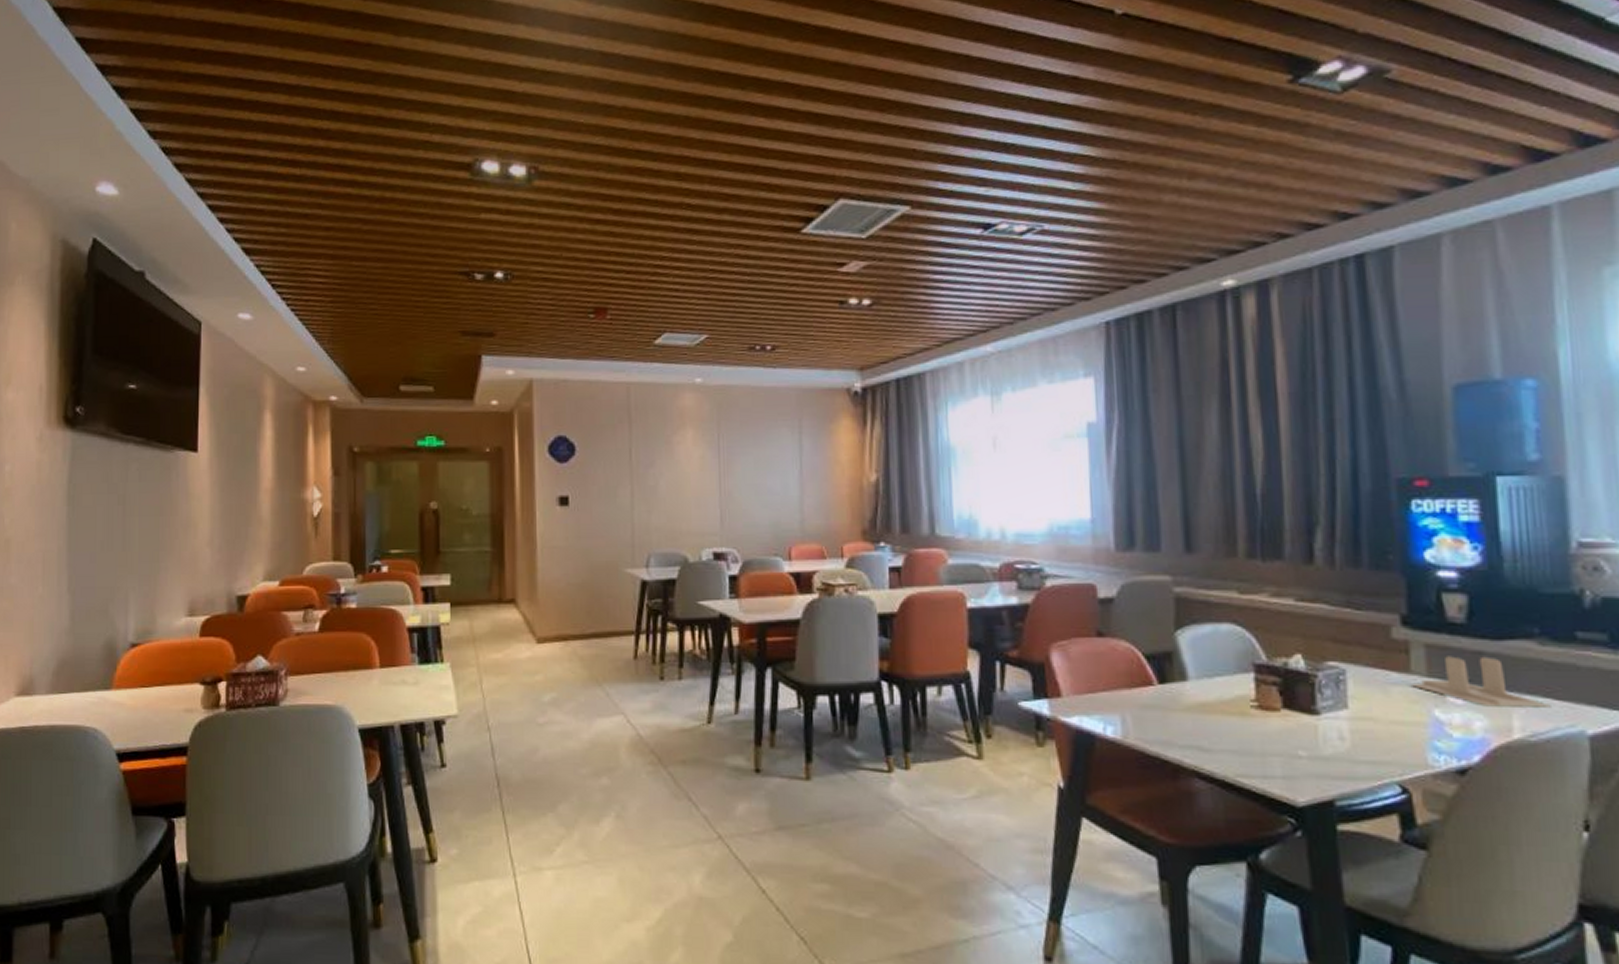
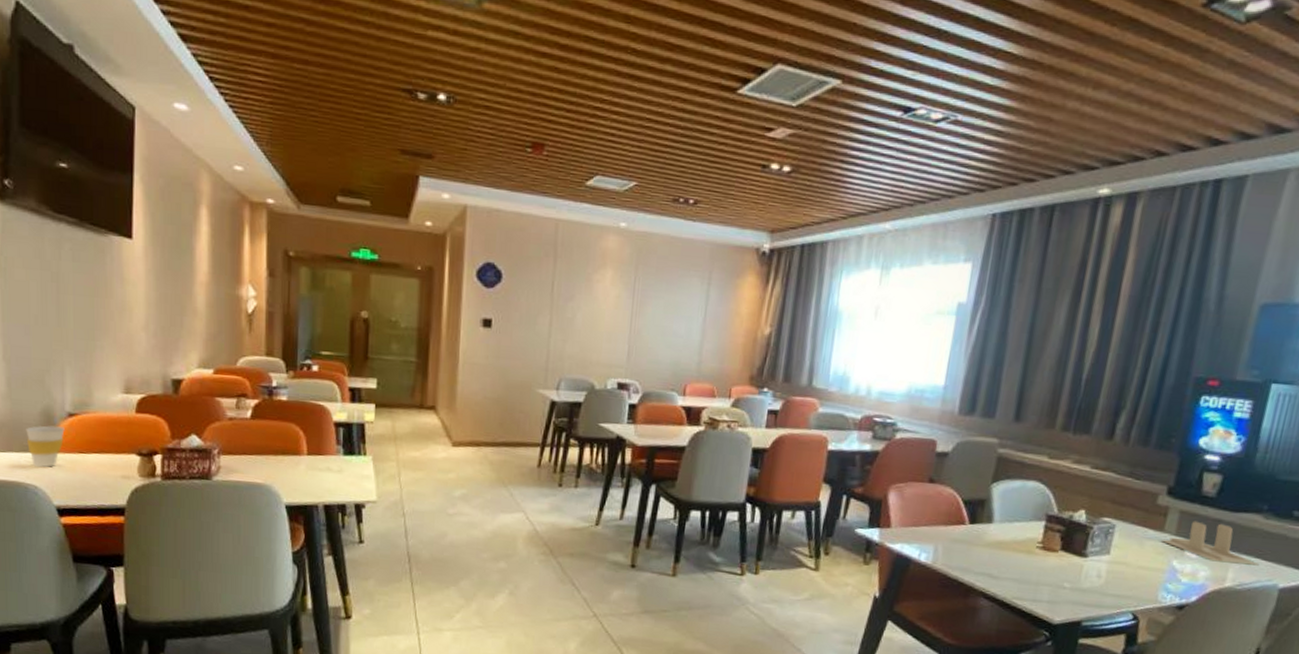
cup: none [87,658,127,709] -> present [26,425,65,469]

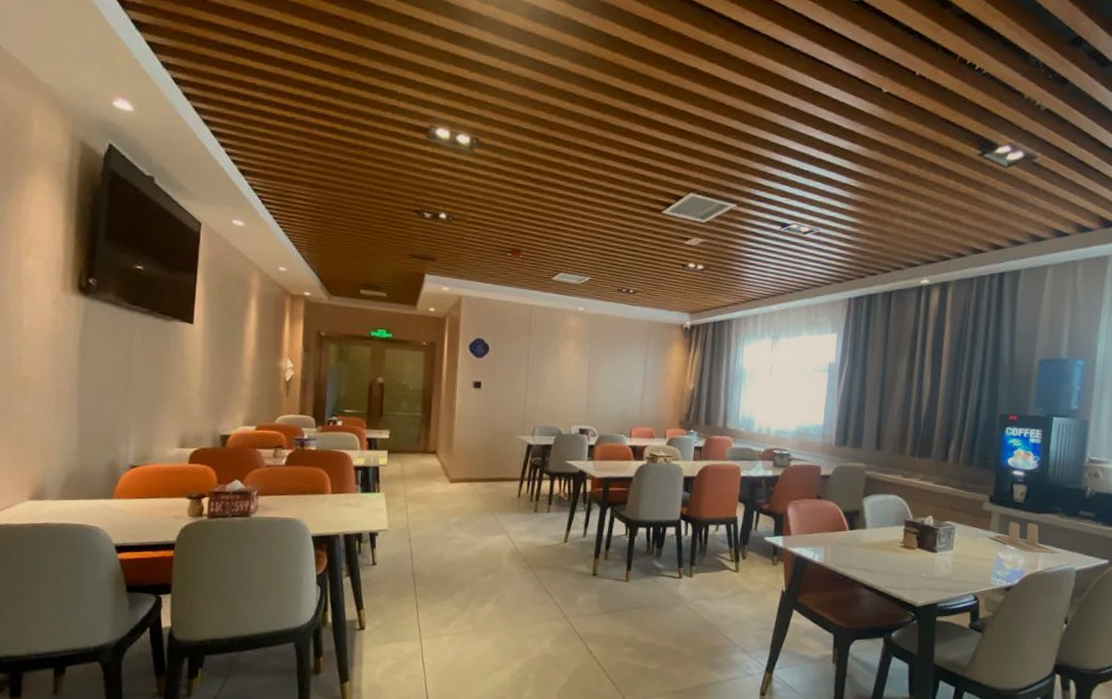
cup: present [26,425,65,469] -> none [93,475,127,513]

